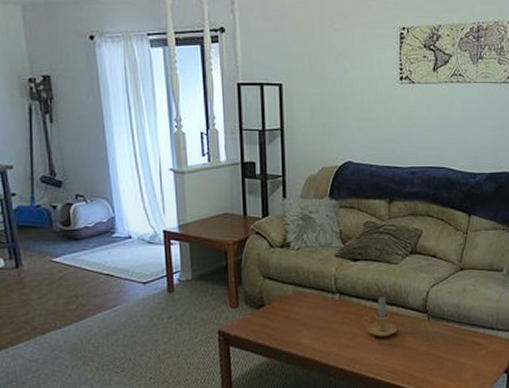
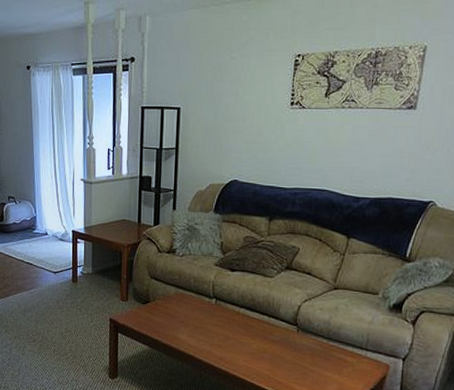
candle: present [362,296,398,337] -> none [235,305,267,342]

